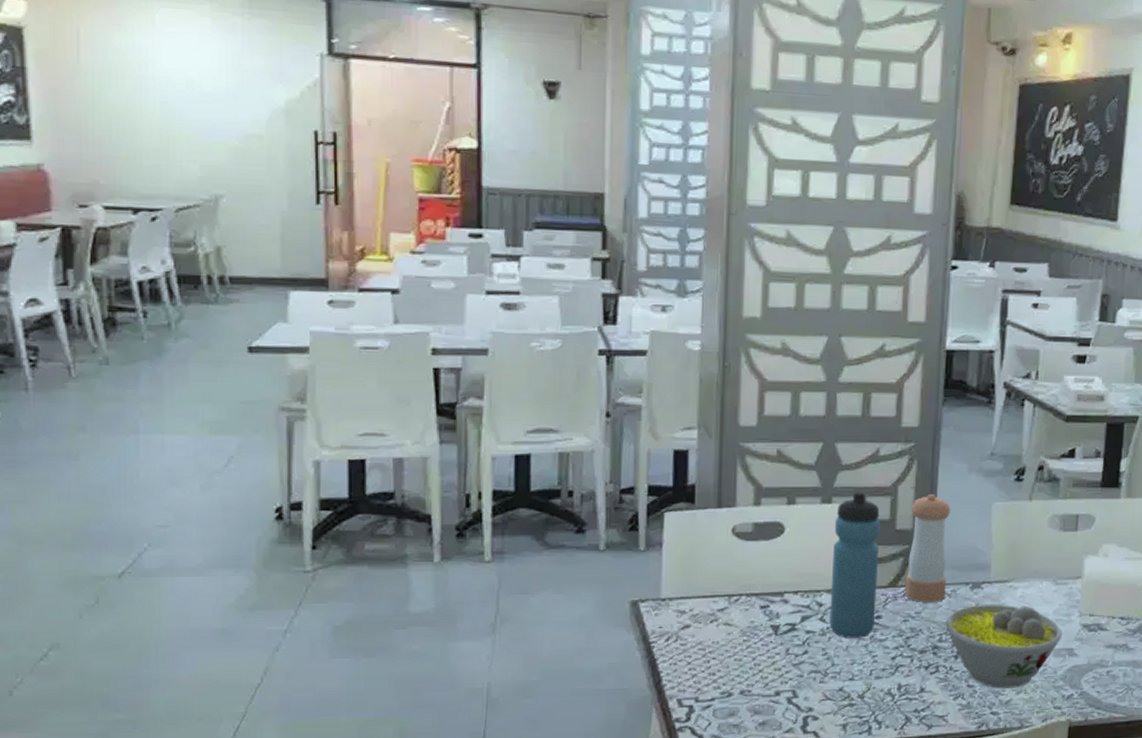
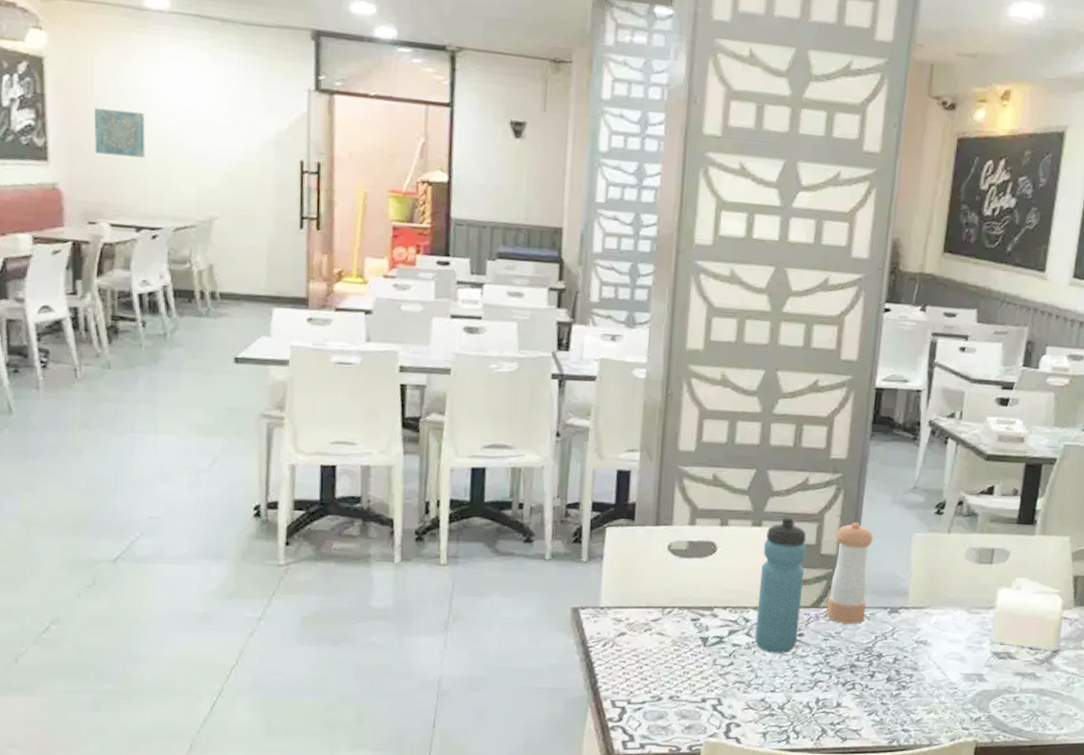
wall art: none [82,80,141,133] -> present [94,107,146,158]
bowl: present [945,604,1062,689] -> none [863,628,973,708]

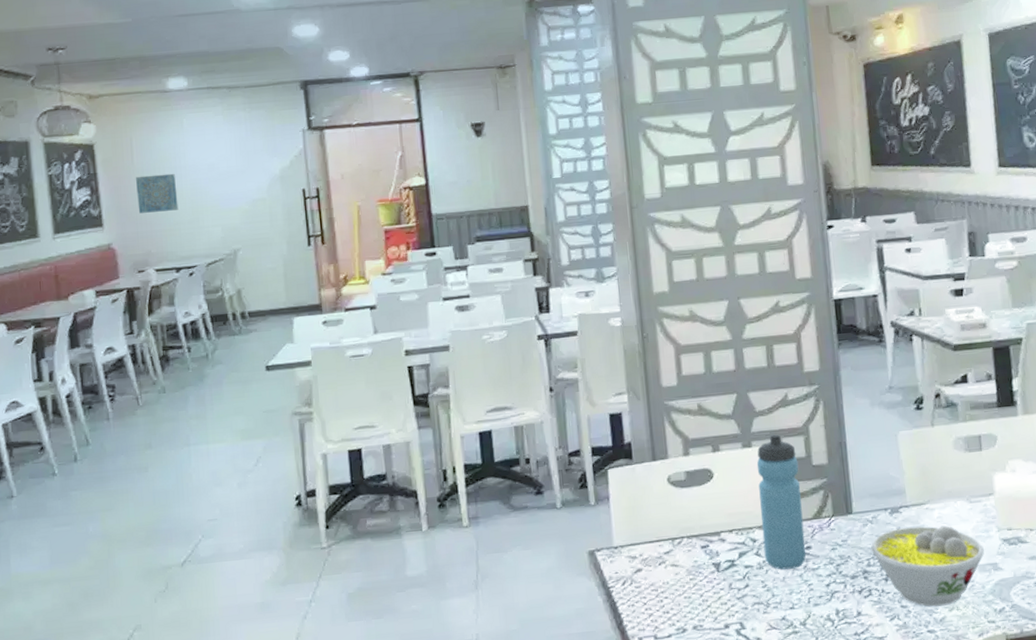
pepper shaker: present [826,522,873,624] -> none [823,429,868,531]
bowl: none [863,628,973,708] -> present [871,525,984,607]

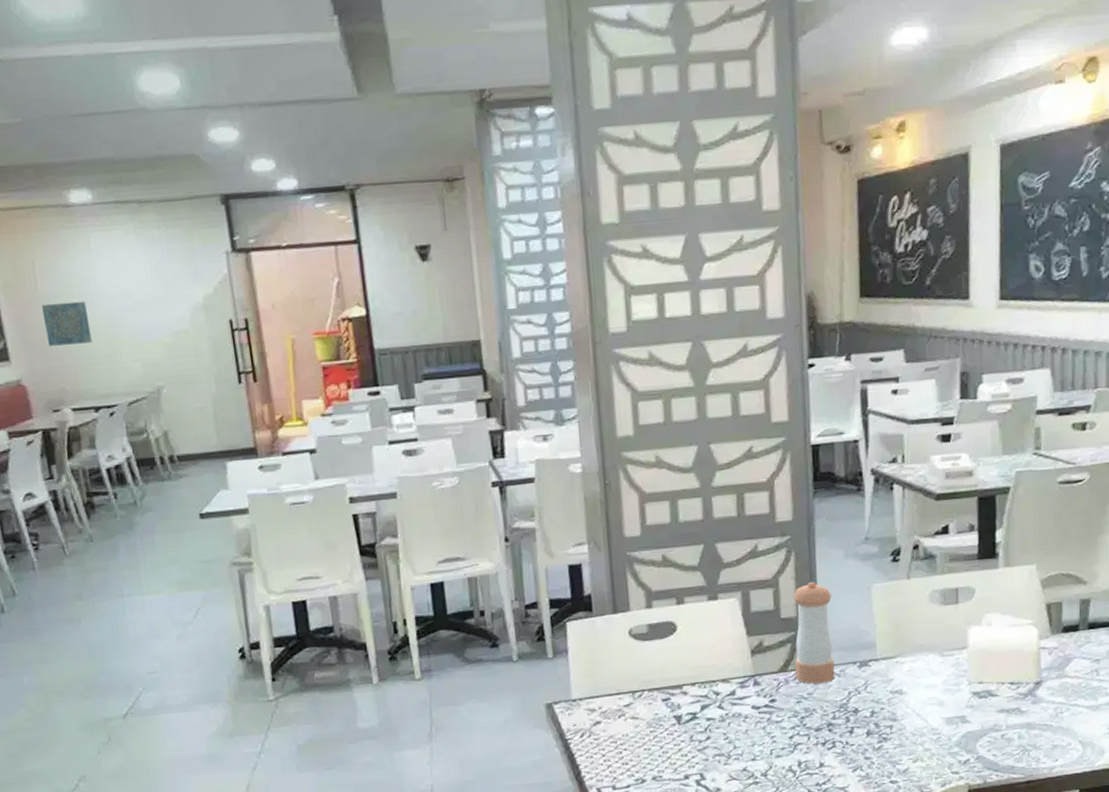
water bottle: present [756,434,806,570] -> none [722,586,770,723]
pepper shaker: none [823,429,868,531] -> present [793,581,835,684]
bowl: present [871,525,984,607] -> none [837,679,953,759]

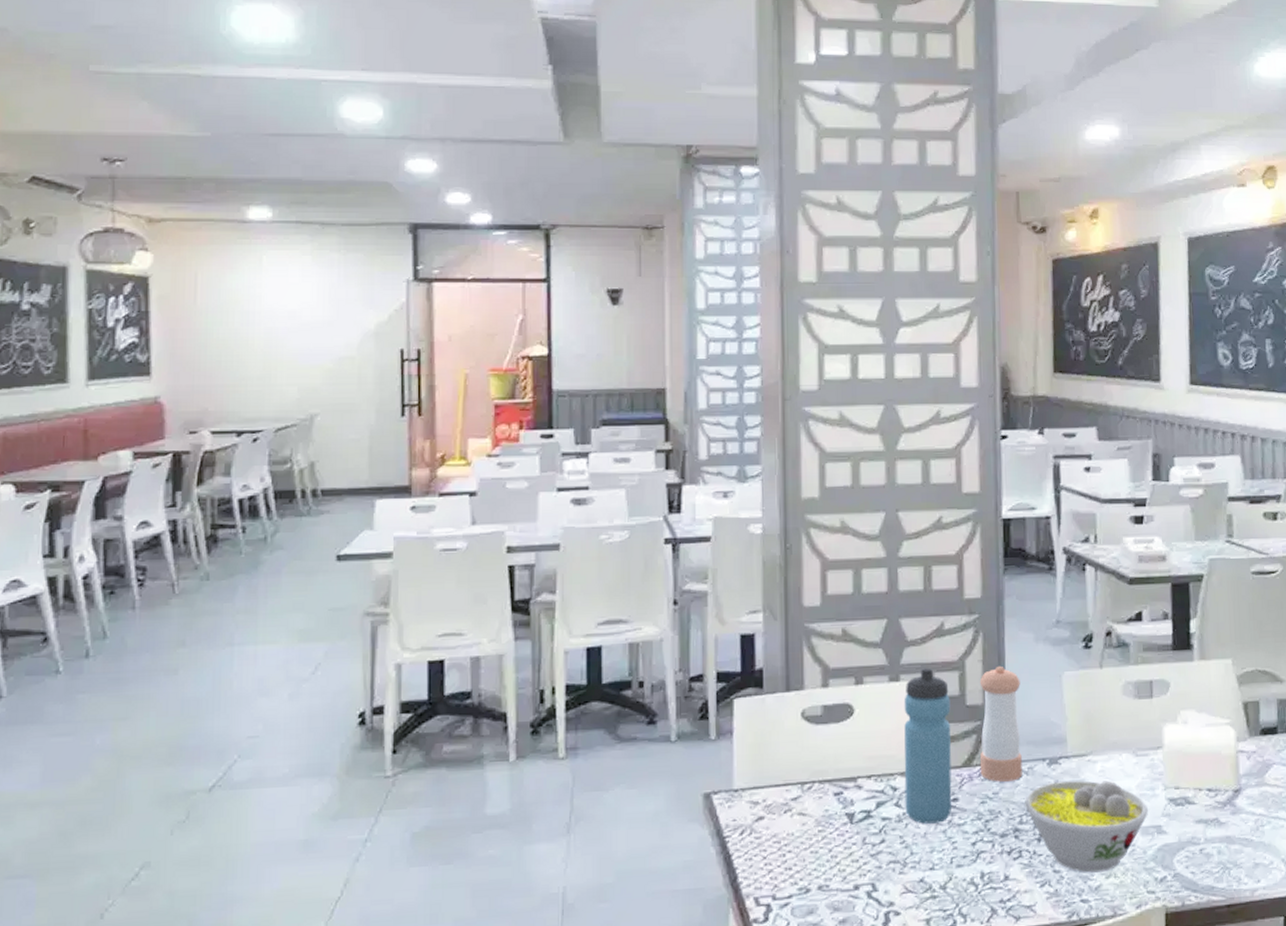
wall art: present [42,301,92,346] -> none [196,319,247,363]
water bottle: none [722,586,770,723] -> present [904,668,952,824]
bowl: none [837,679,953,759] -> present [1025,780,1148,873]

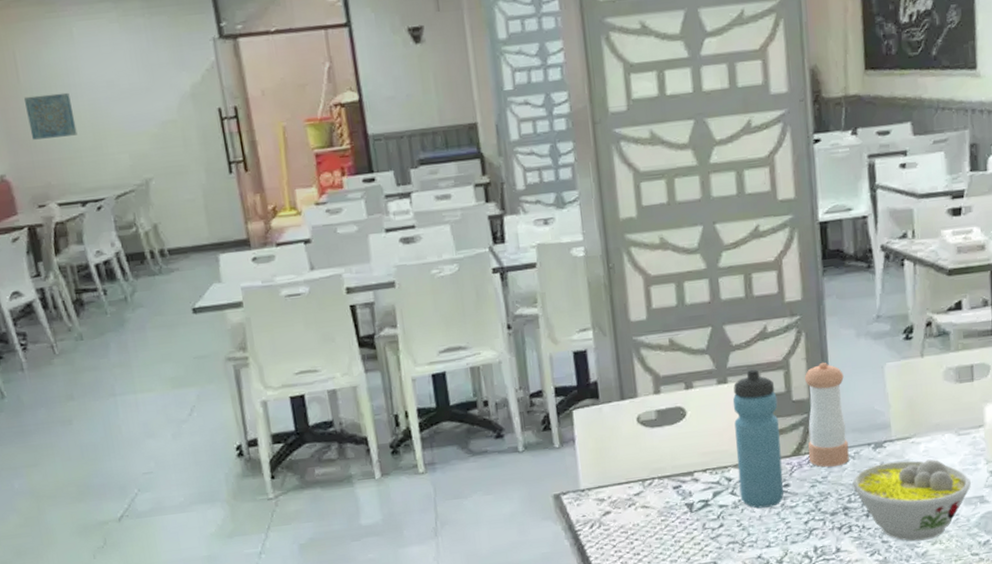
wall art: none [196,319,247,363] -> present [24,92,78,140]

